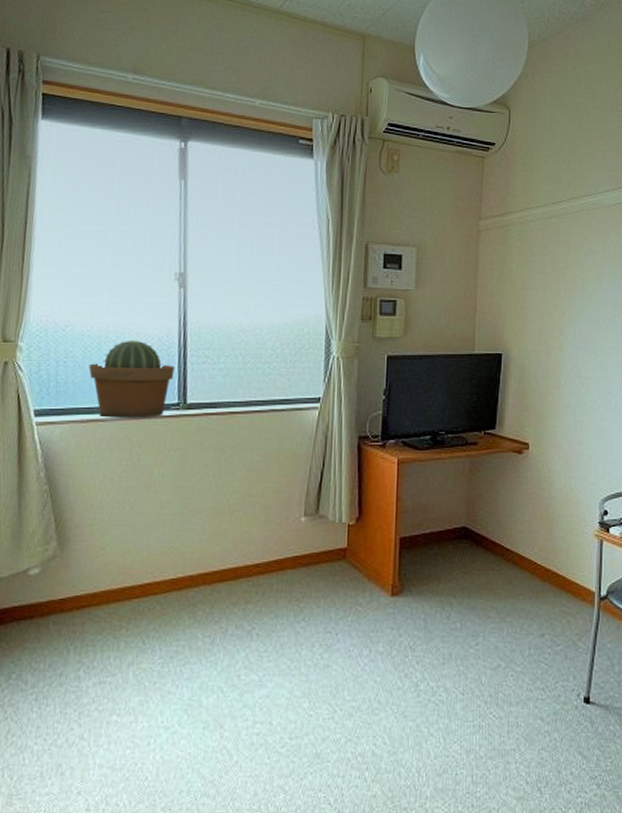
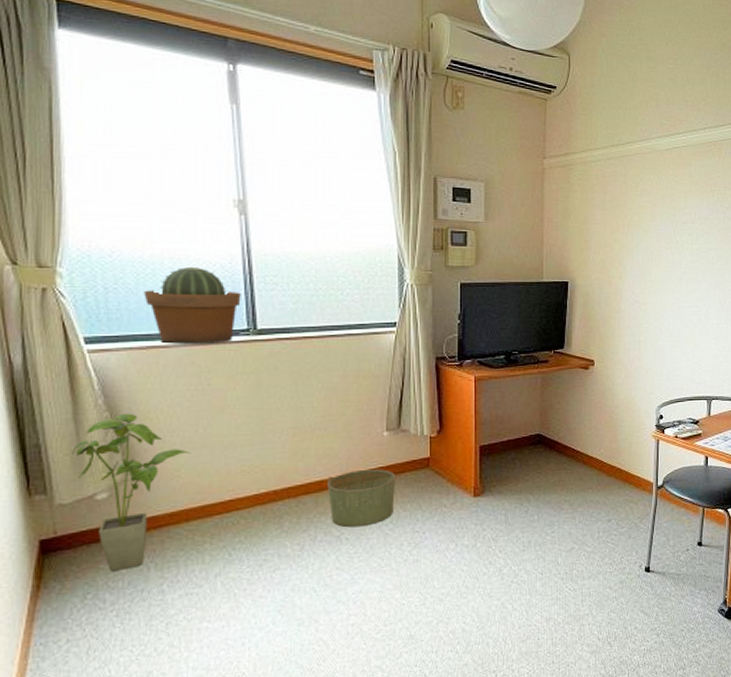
house plant: none [13,487,117,652] -> present [72,413,191,572]
basket: none [242,557,312,622] -> present [327,468,396,528]

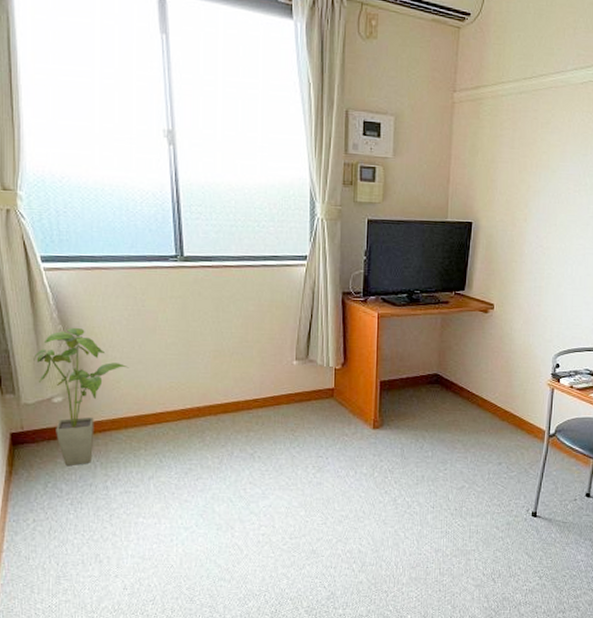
potted cactus: present [144,266,241,345] -> none [88,193,170,269]
basket: present [327,468,396,528] -> none [243,394,304,447]

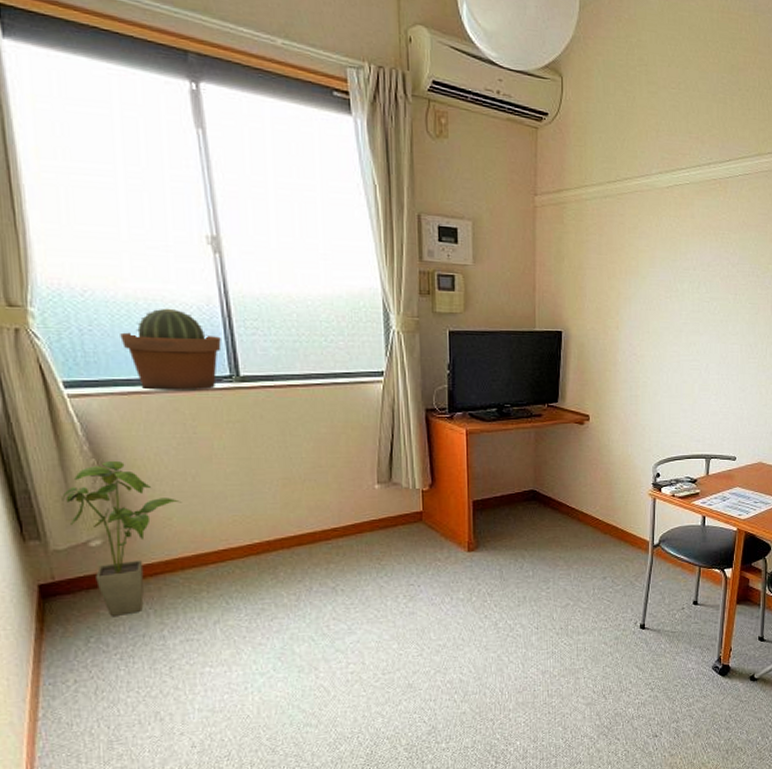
potted cactus: none [88,193,170,269] -> present [120,308,222,392]

